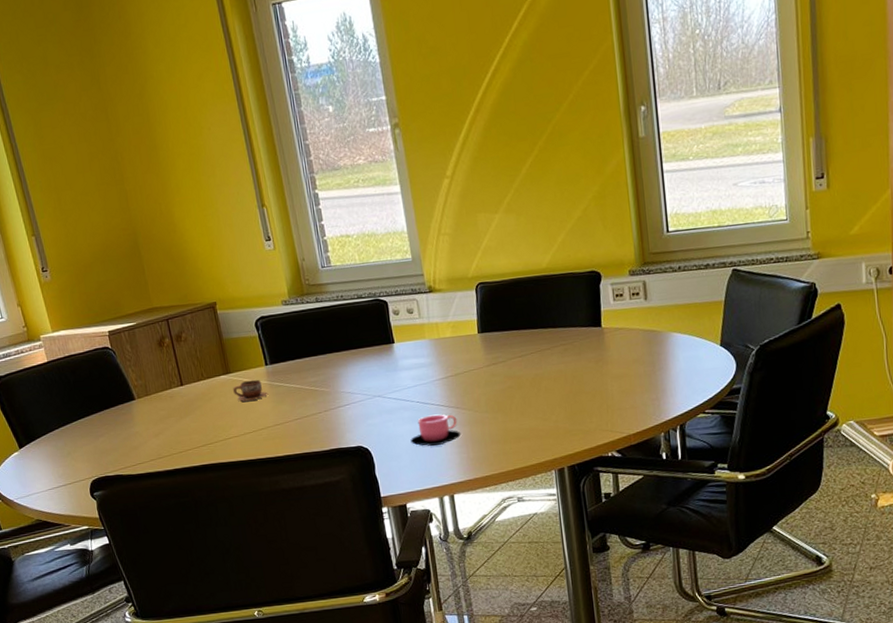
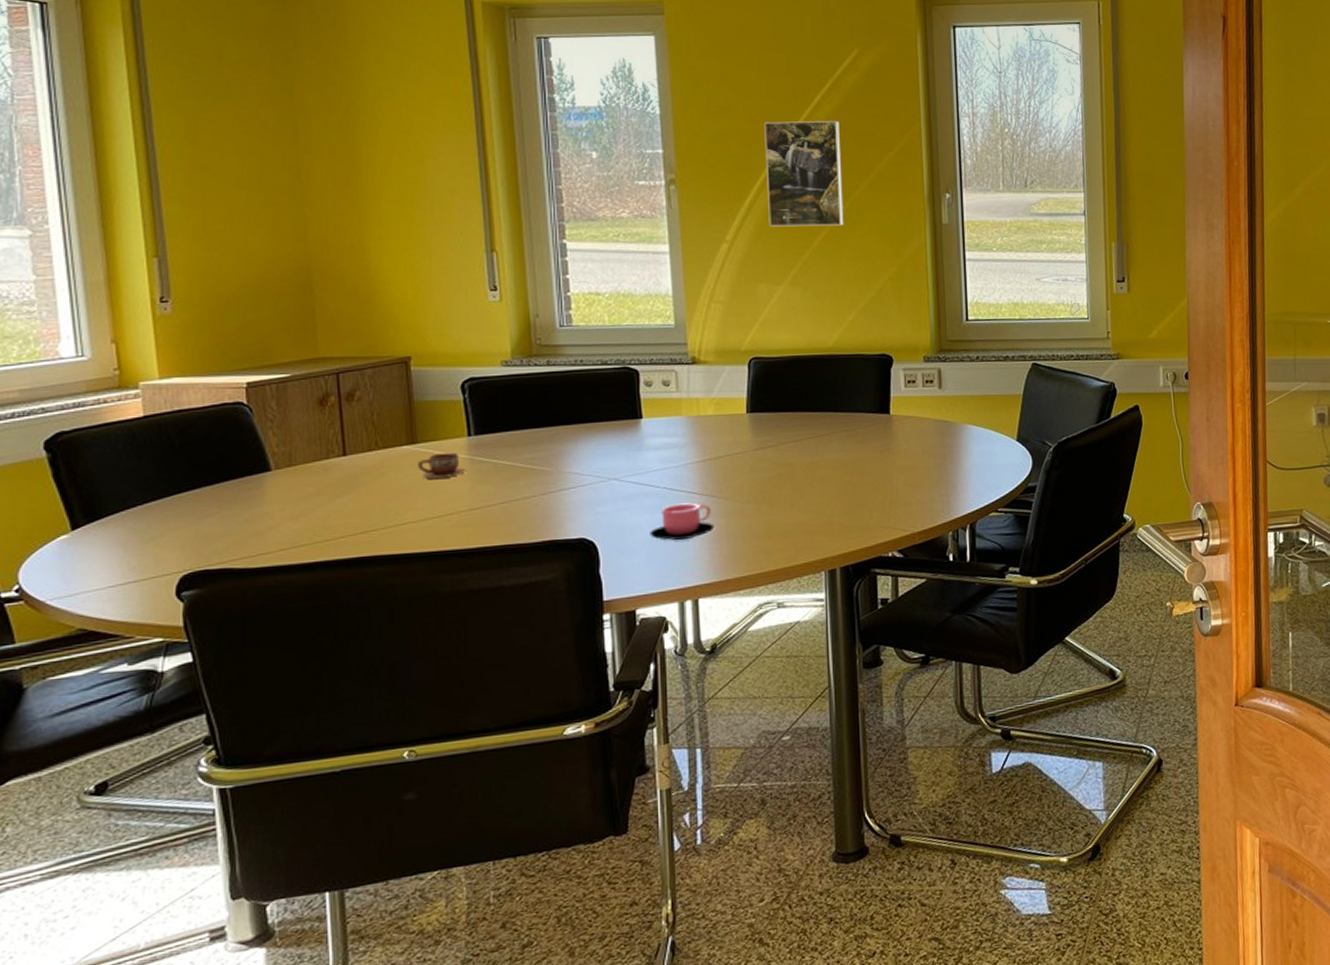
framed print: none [469,45,548,159] -> present [764,120,844,227]

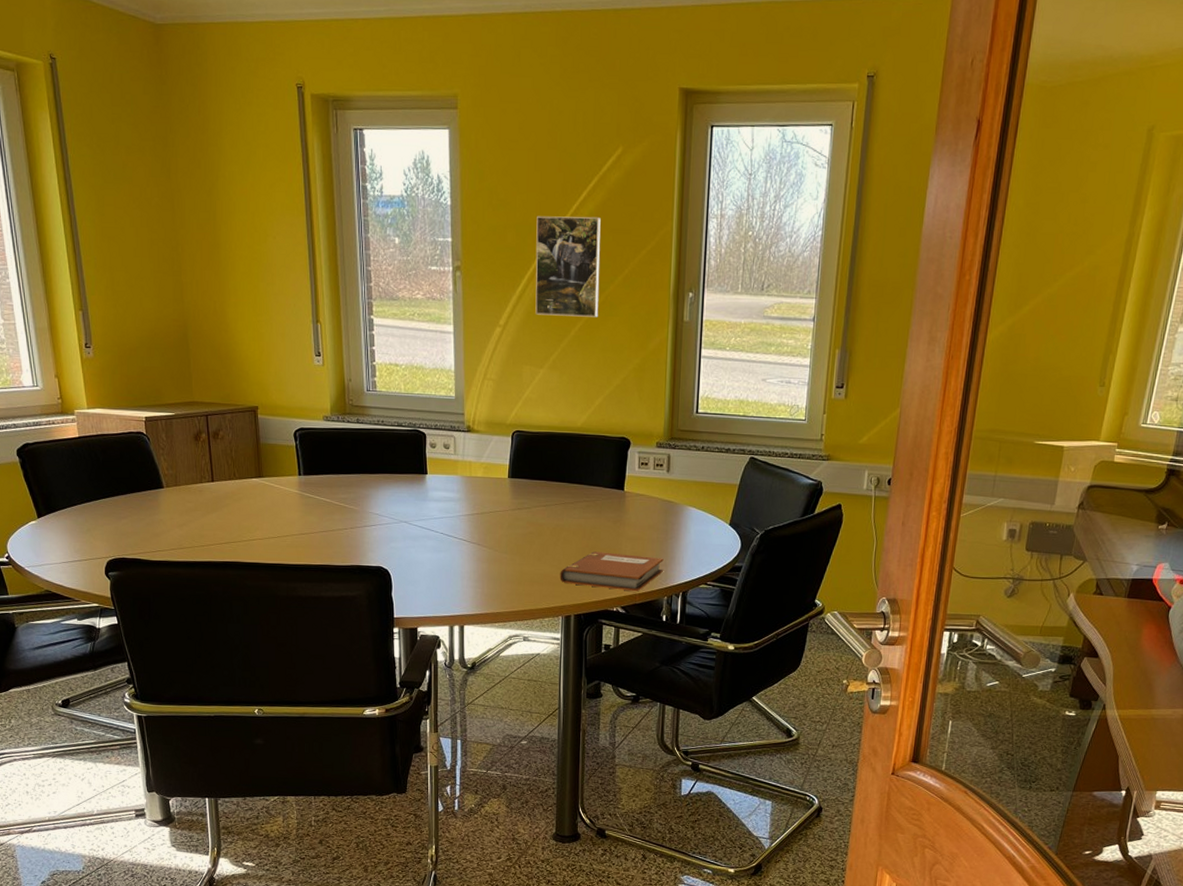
cup: present [418,452,467,480] -> none [263,487,298,508]
cup: present [650,503,715,541] -> none [430,547,479,578]
notebook: none [818,487,945,531] -> present [560,551,664,592]

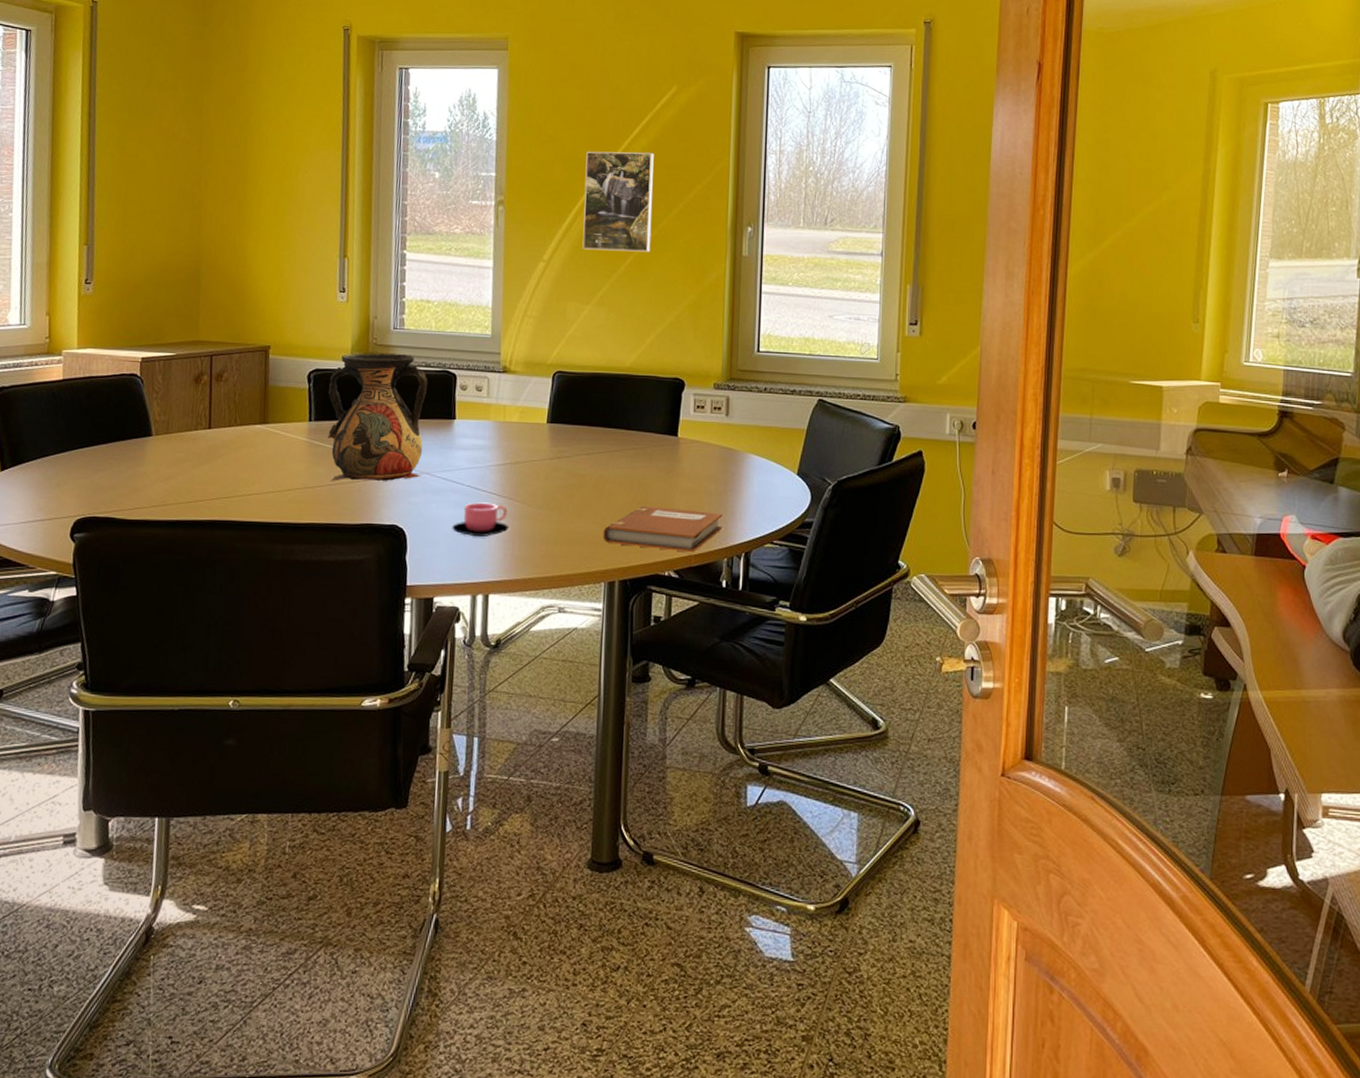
vase: none [313,413,401,529] -> present [328,353,428,481]
cup: none [430,547,479,578] -> present [452,502,510,538]

